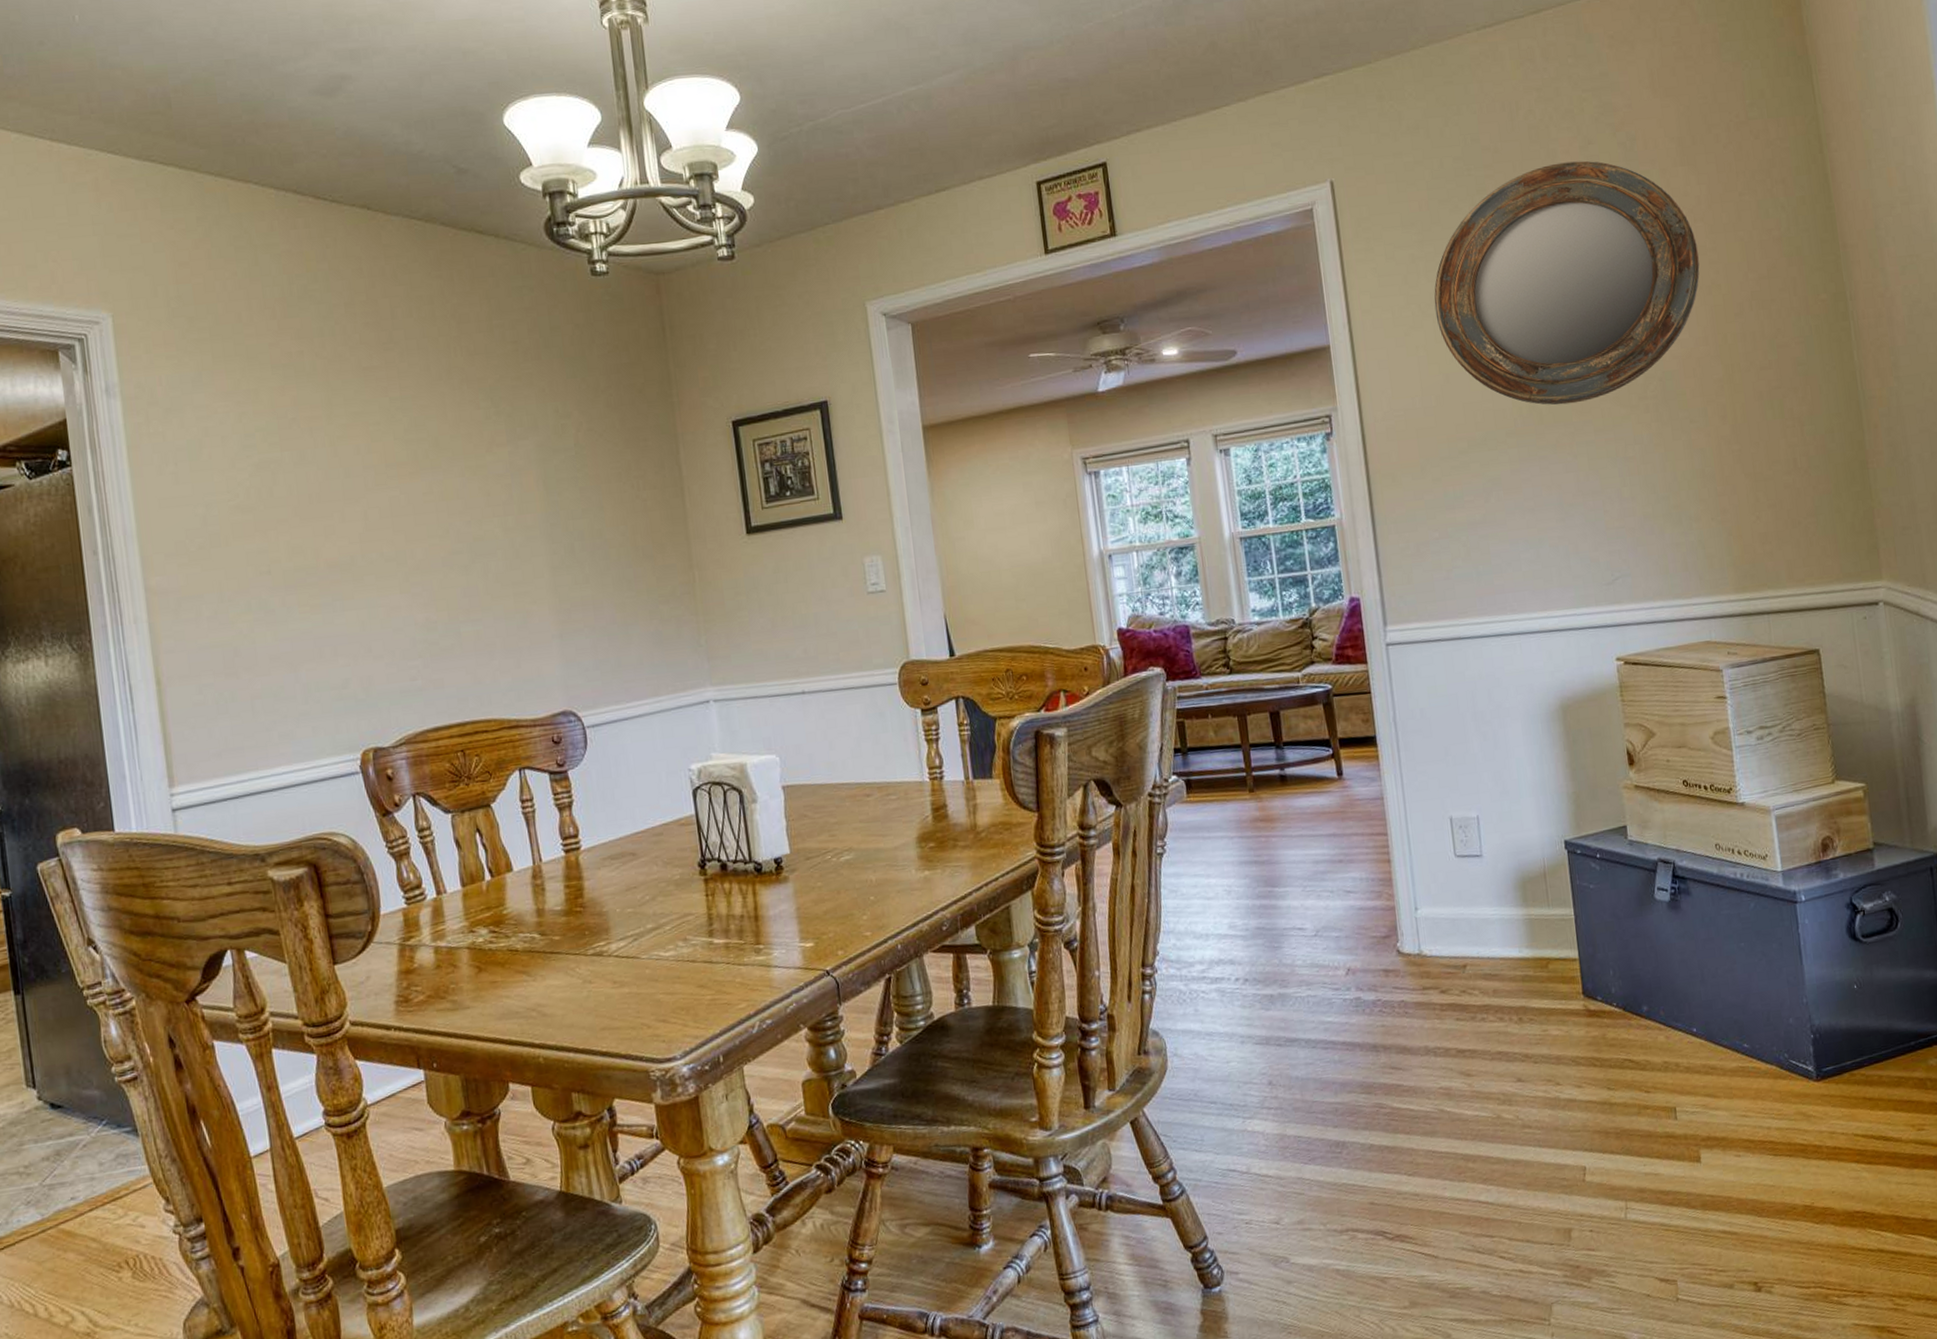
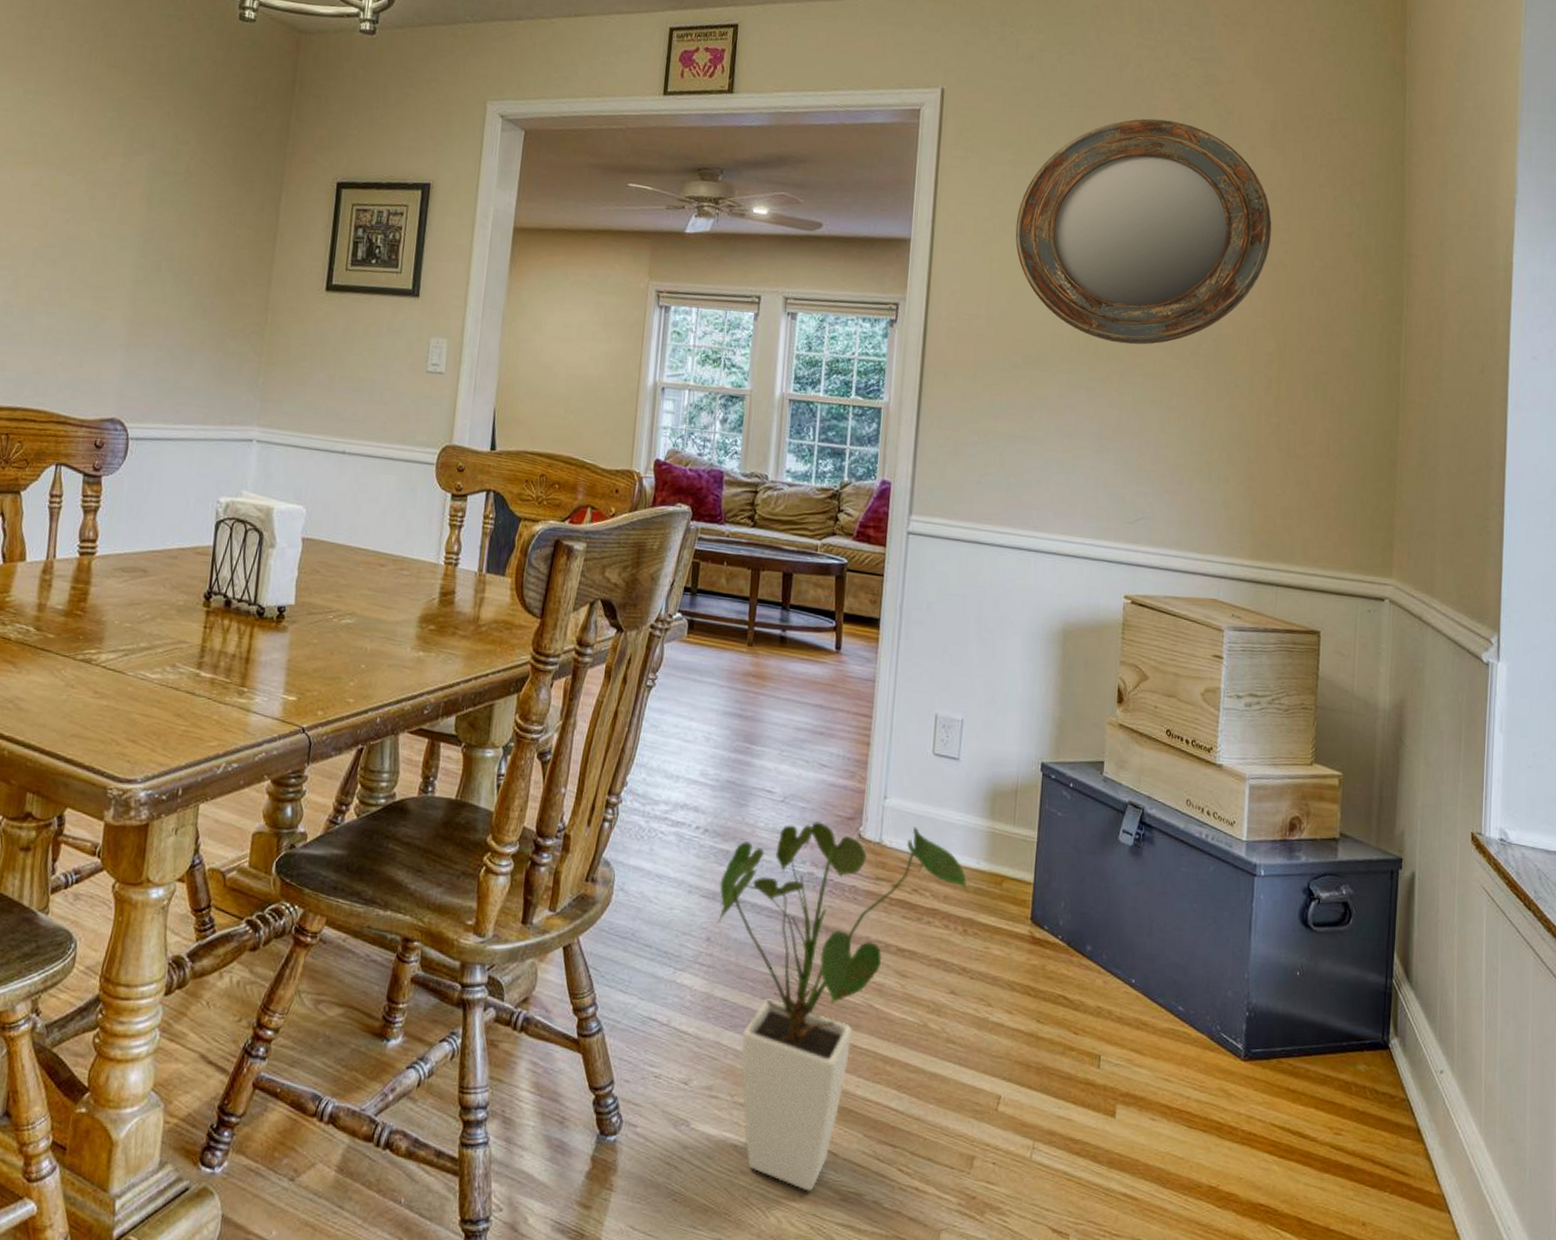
house plant: none [1270,930,1516,1297] -> present [715,821,968,1192]

